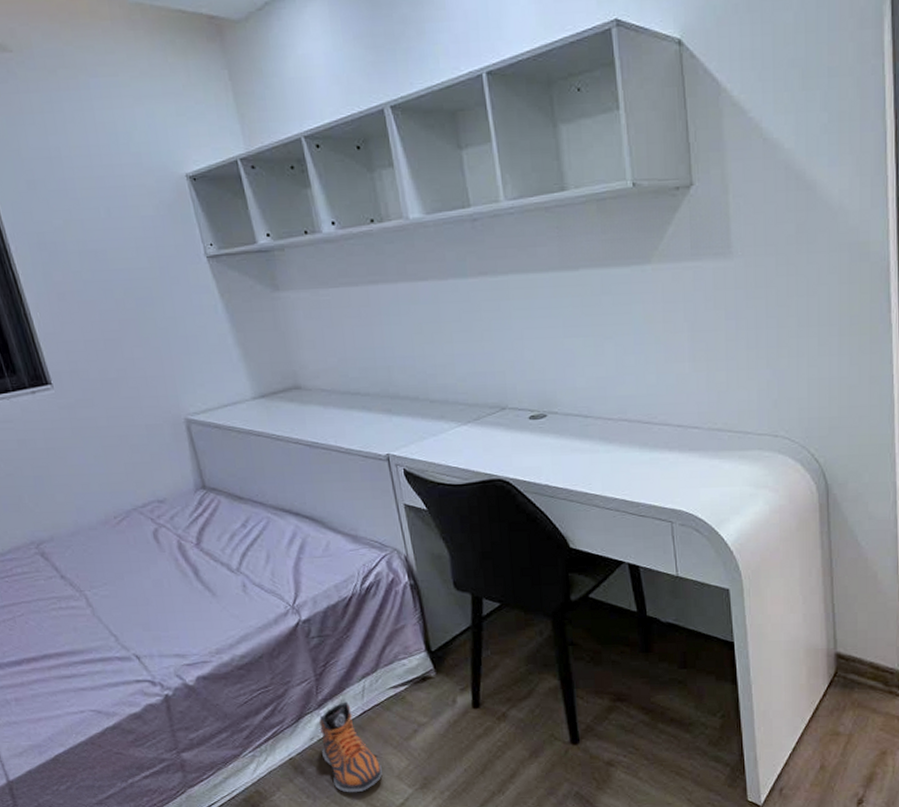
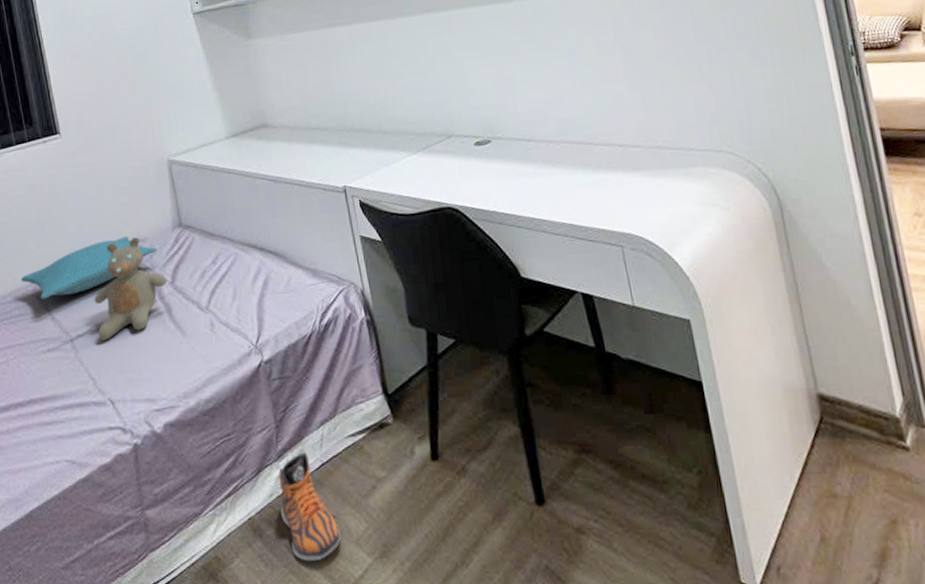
pillow: none [19,496,178,559] -> present [20,235,157,300]
teddy bear: none [109,498,191,599] -> present [94,237,167,341]

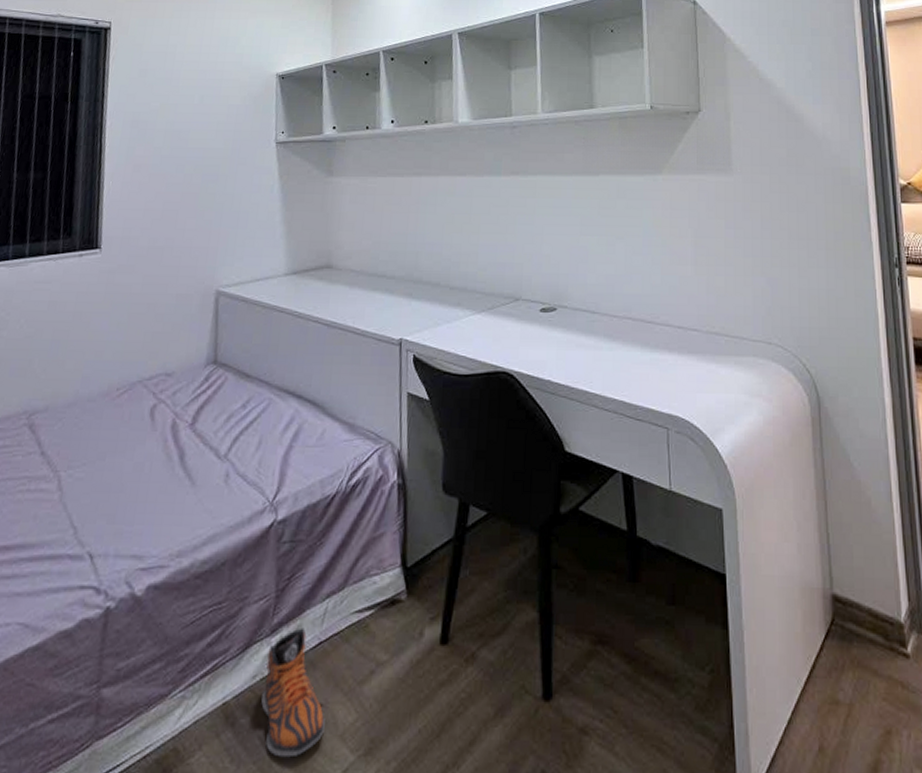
pillow: present [20,235,157,300] -> none [14,367,183,432]
teddy bear: present [94,237,167,341] -> none [92,371,186,484]

